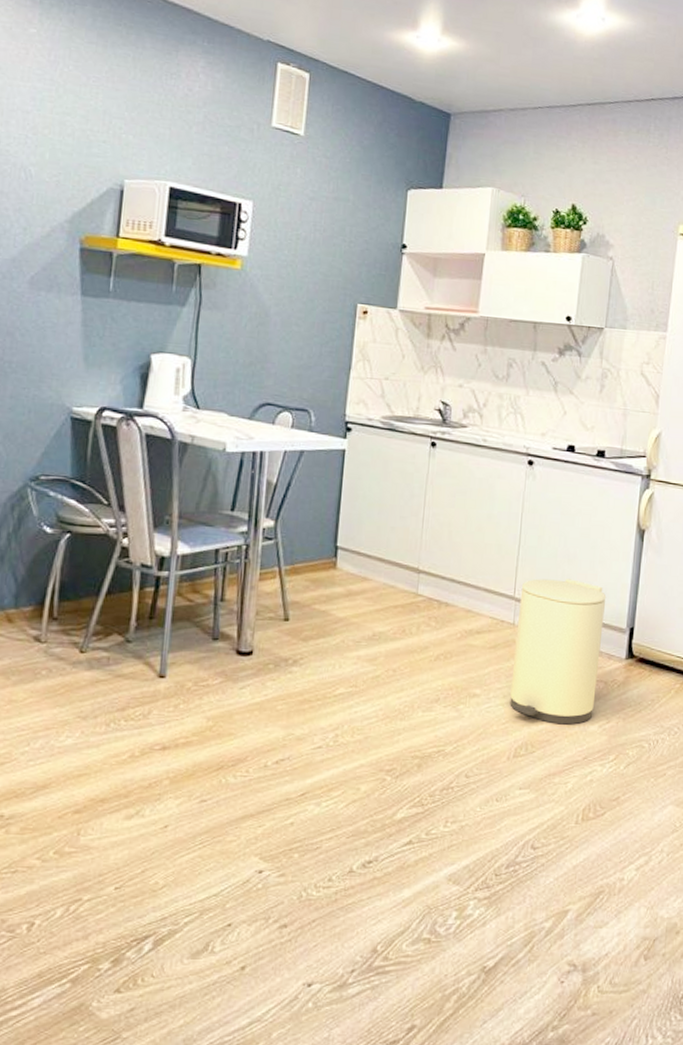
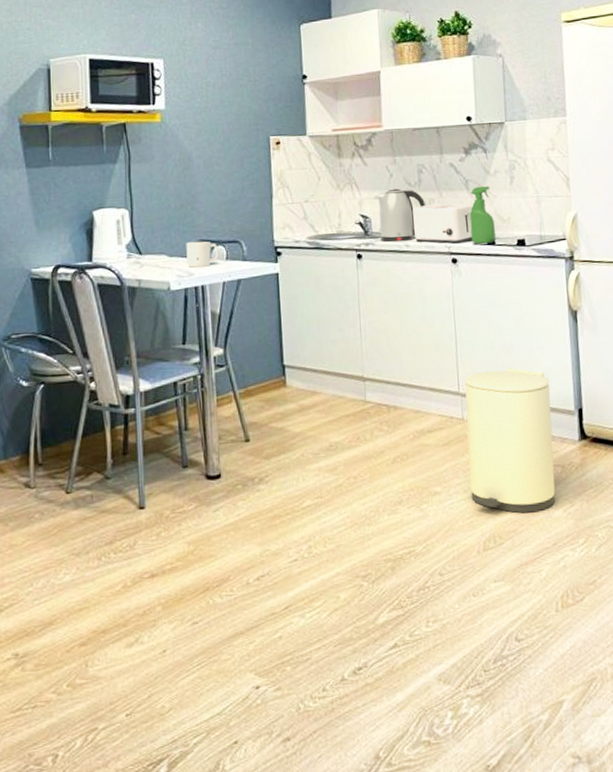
mug: none [248,402,285,433] -> present [186,241,219,268]
kettle: none [458,379,510,436] -> present [377,188,425,243]
toaster: none [494,401,559,446] -> present [412,203,474,244]
spray bottle: none [551,390,579,451] -> present [469,186,496,245]

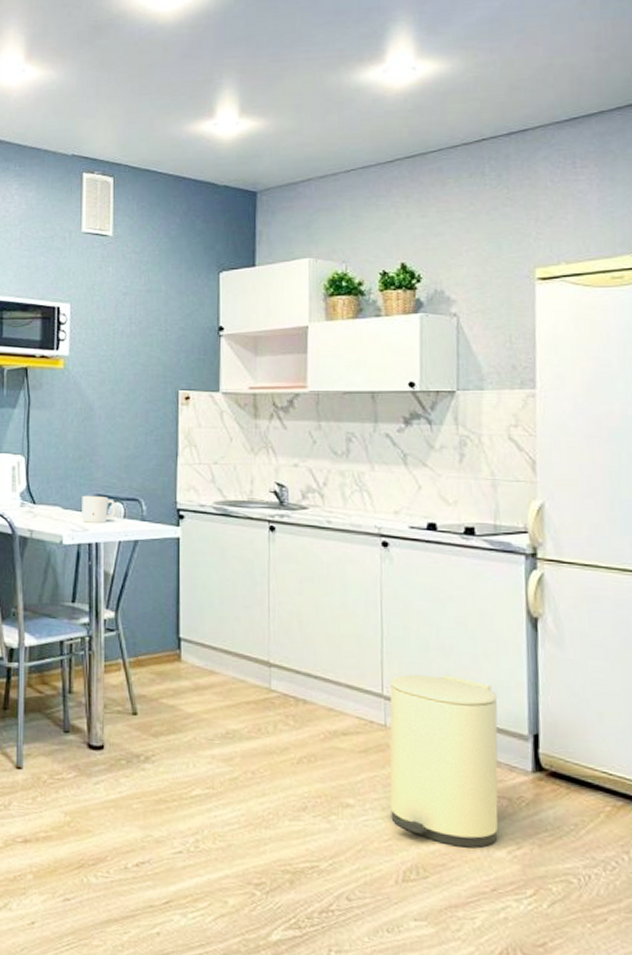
kettle: present [377,188,425,243] -> none [297,457,353,517]
toaster: present [412,203,474,244] -> none [336,477,412,525]
spray bottle: present [469,186,496,245] -> none [406,463,439,529]

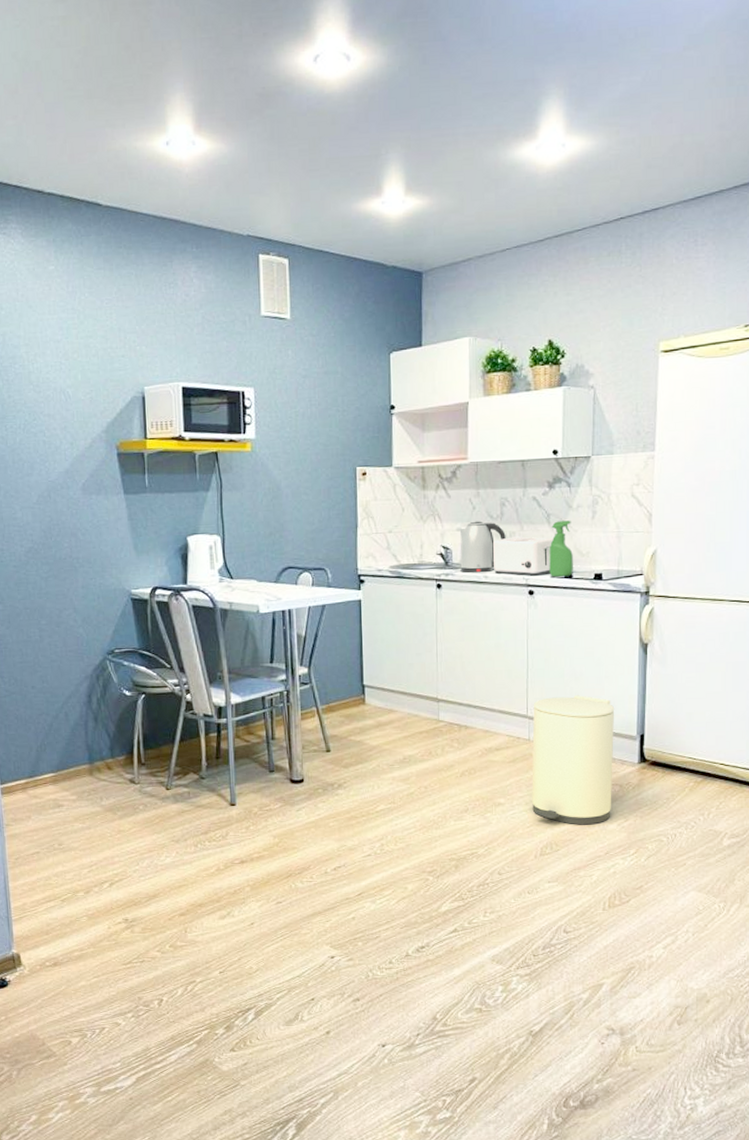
mug: present [82,495,116,524] -> none [274,567,305,593]
kettle: none [297,457,353,517] -> present [459,521,506,574]
toaster: none [336,477,412,525] -> present [492,536,554,576]
spray bottle: none [406,463,439,529] -> present [549,520,574,578]

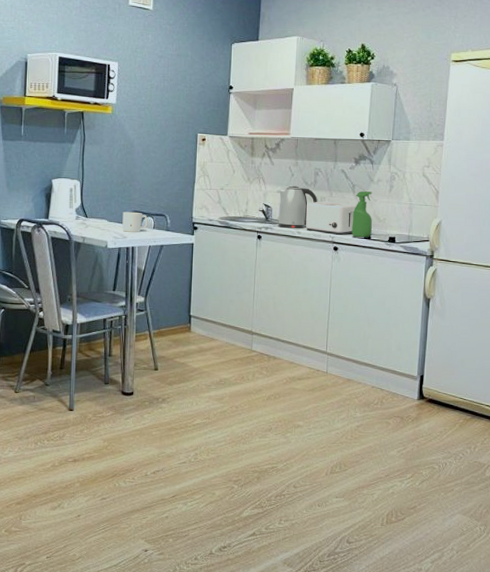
mug: none [274,567,305,593] -> present [122,211,148,233]
pedal bin: present [532,695,615,825] -> none [326,338,400,450]

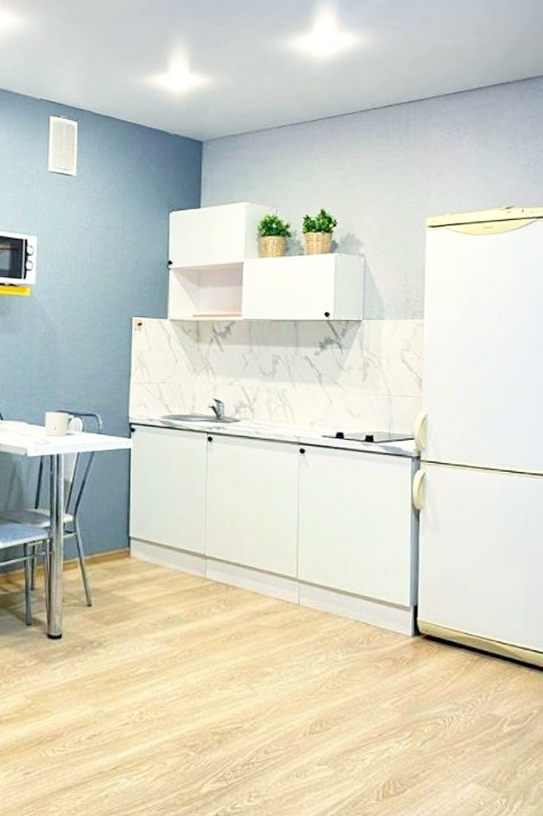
kettle: present [278,186,317,229] -> none [232,376,278,429]
toaster: present [306,201,357,235] -> none [264,394,325,434]
spray bottle: present [352,191,373,238] -> none [320,381,346,437]

